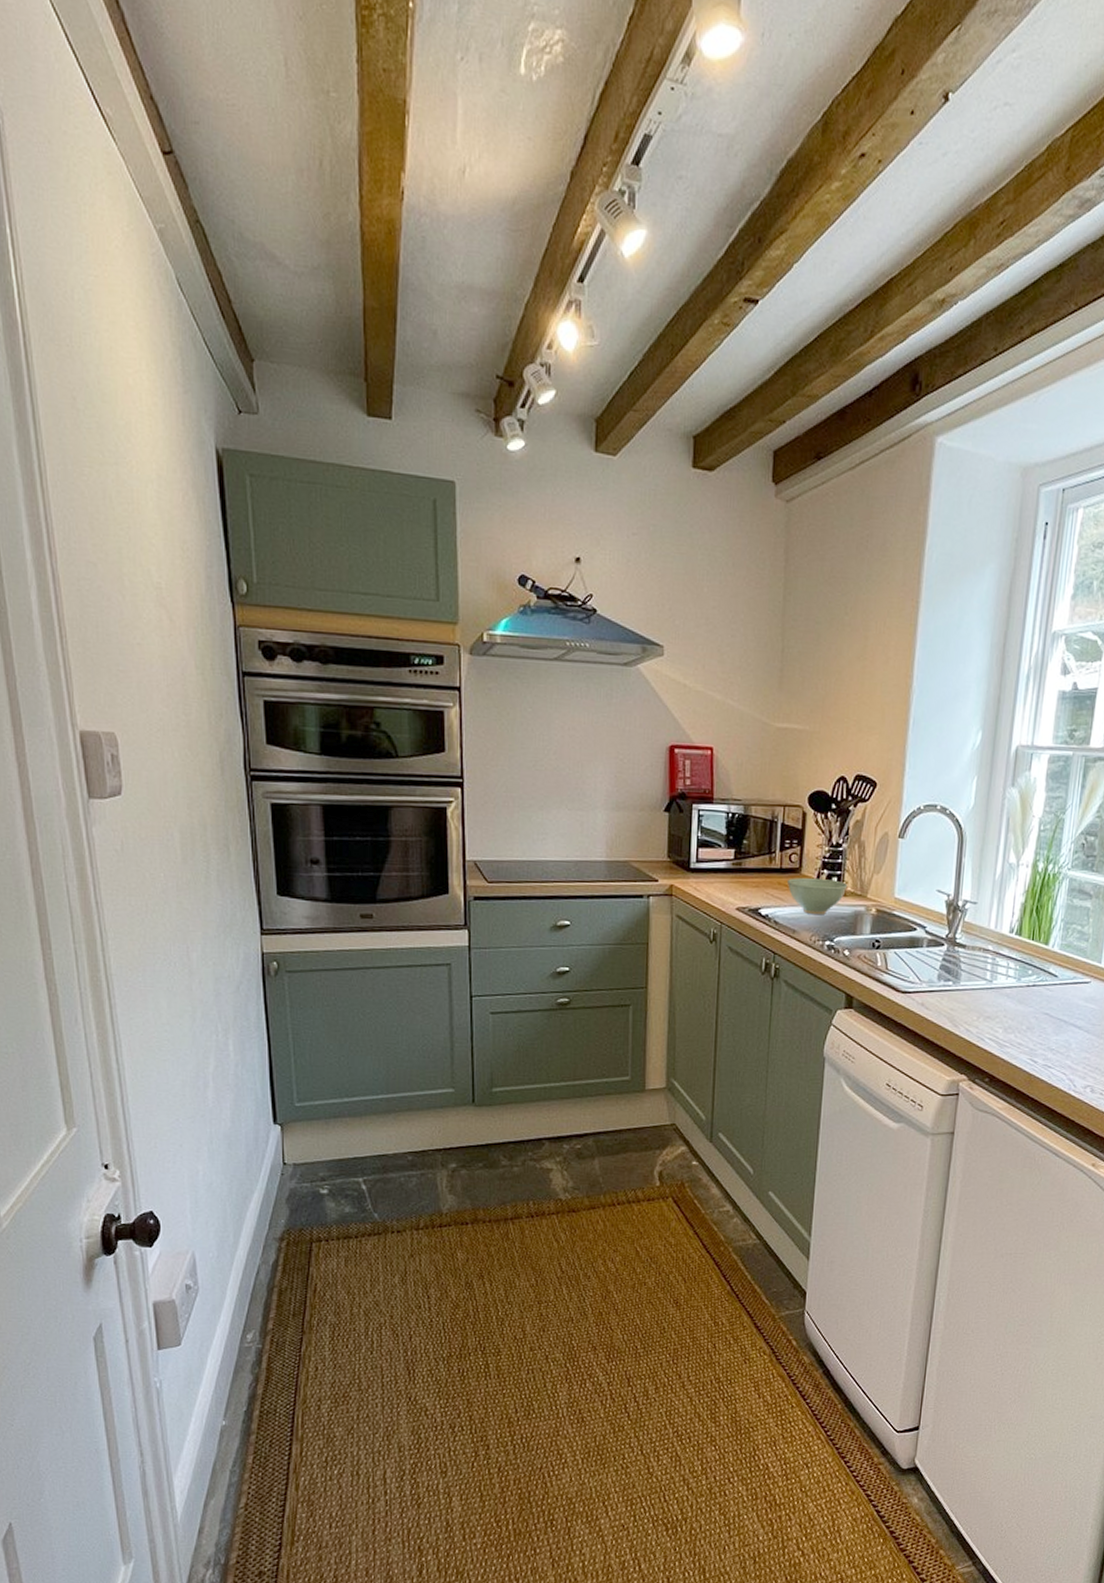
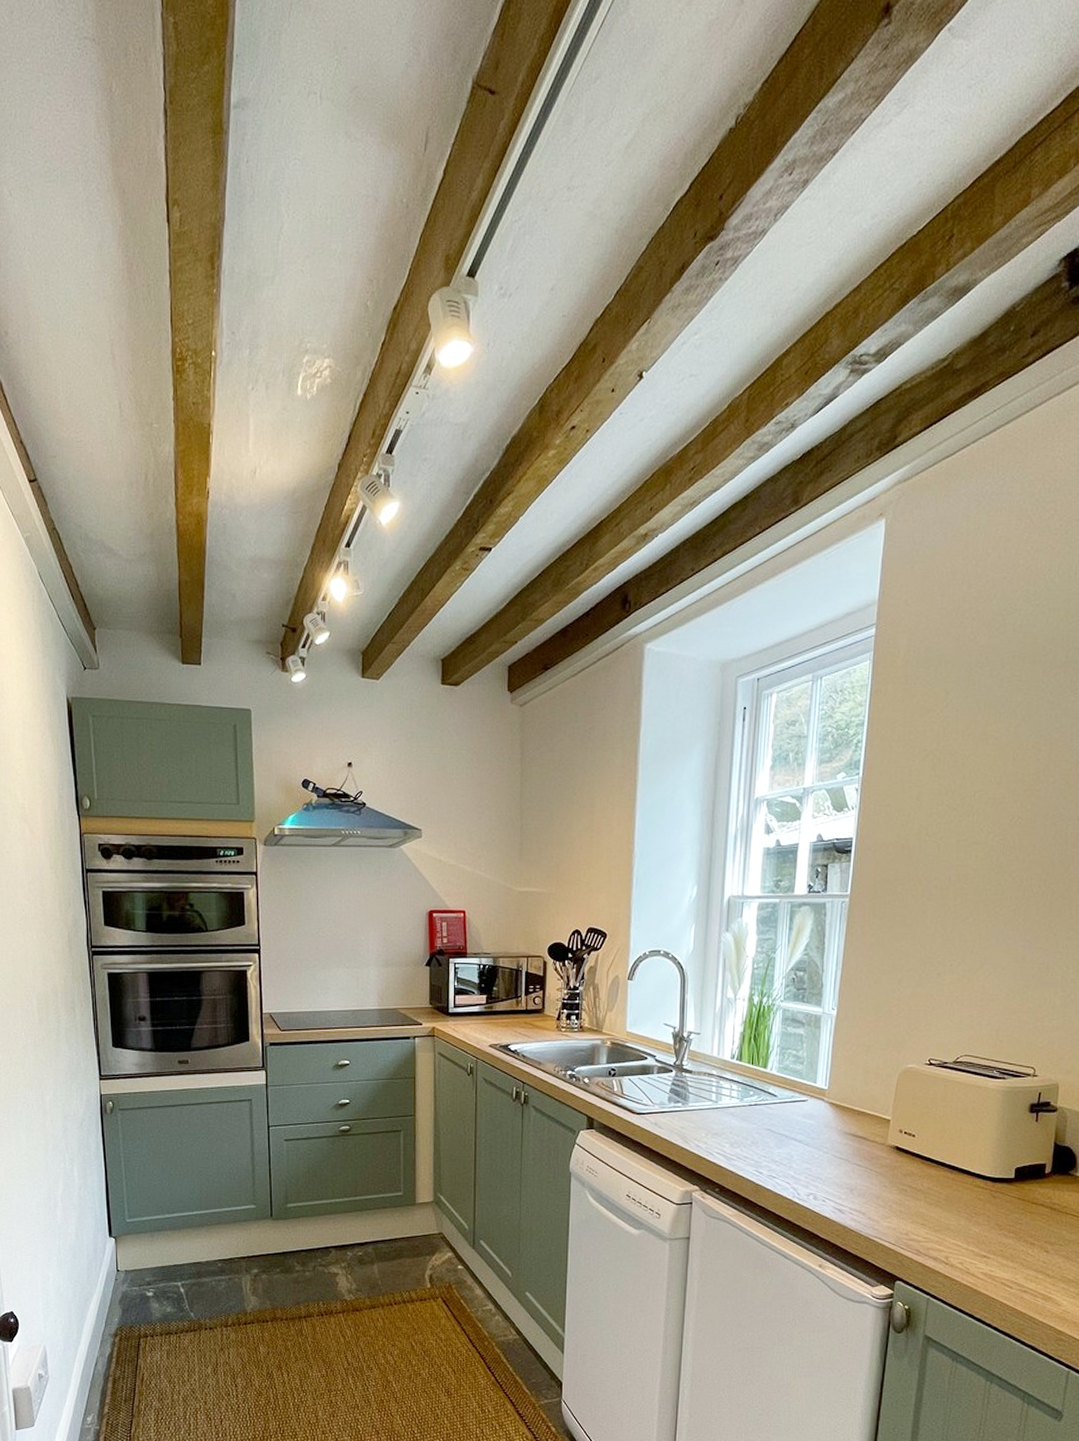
bowl: present [786,877,848,915] -> none [532,1016,585,1049]

